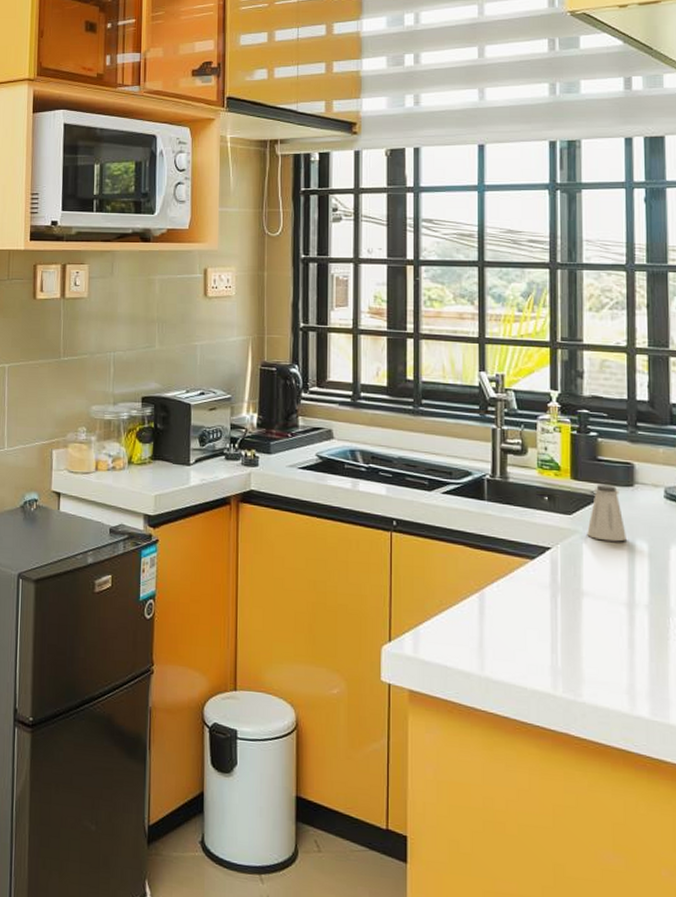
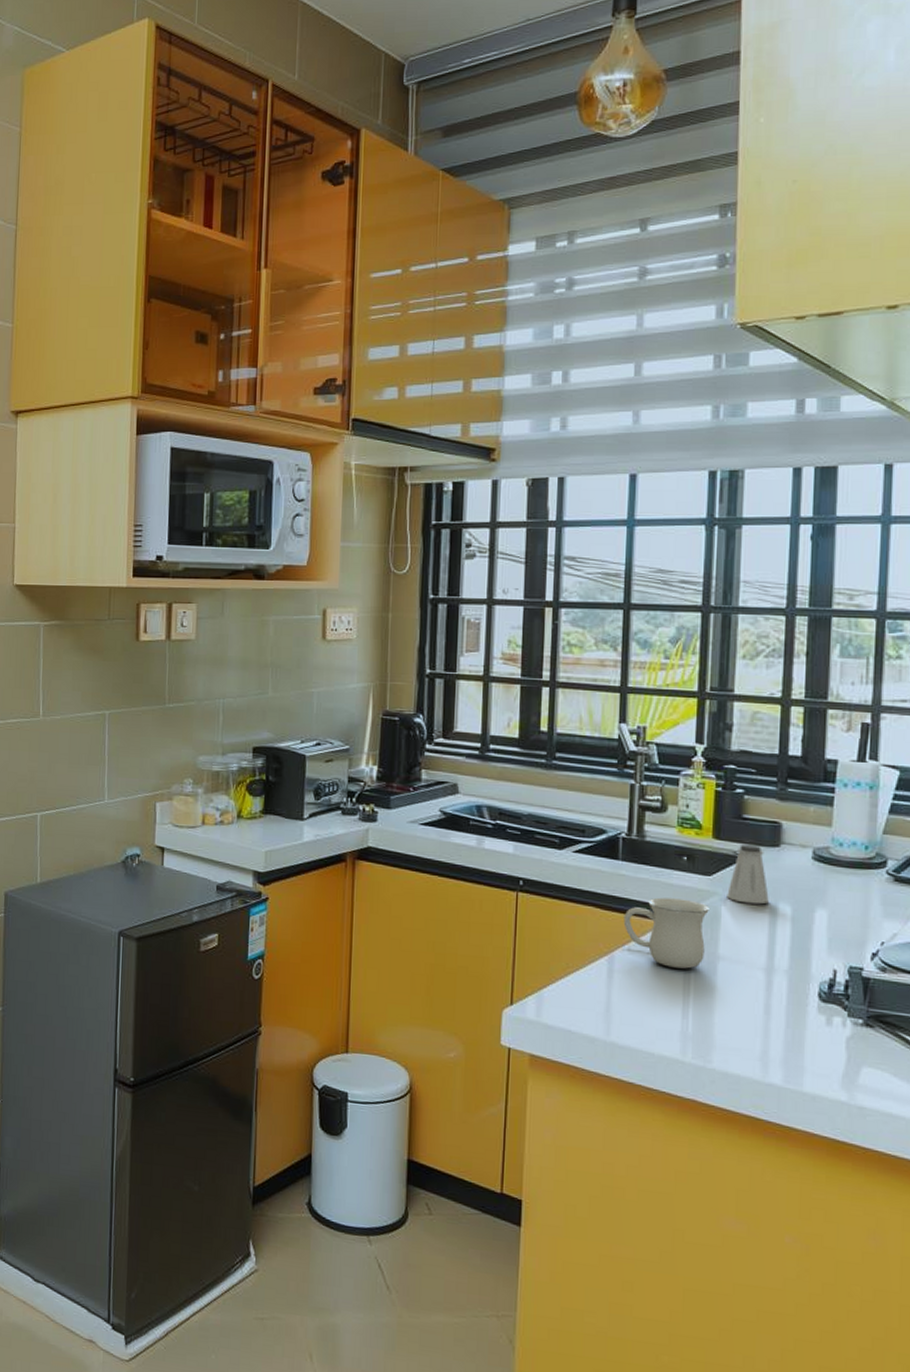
mug: none [492,536,571,605] -> present [623,897,709,969]

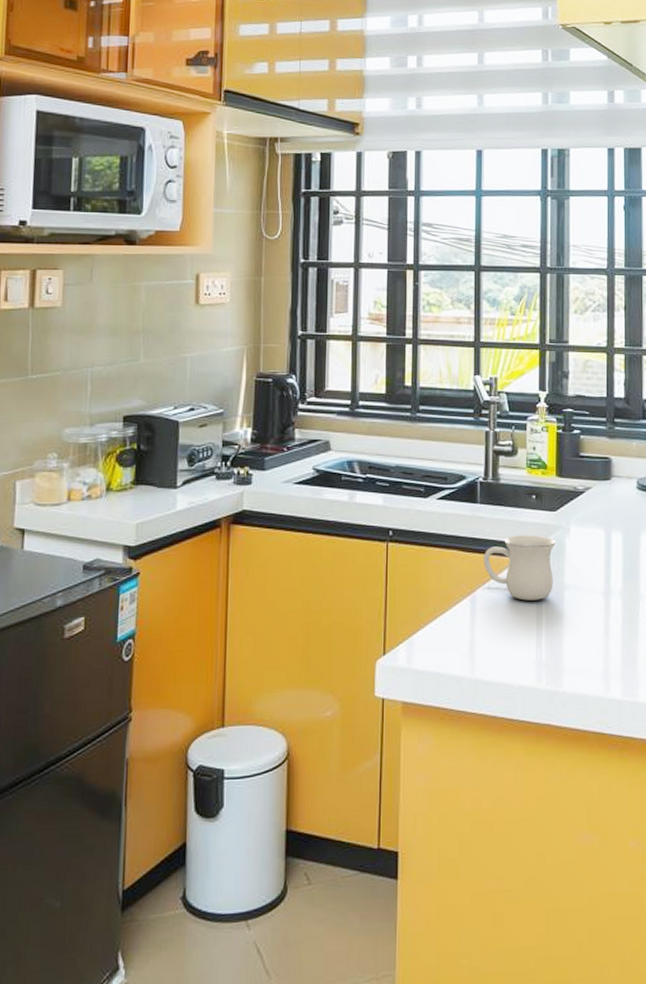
saltshaker: present [727,844,769,905] -> none [570,479,604,534]

